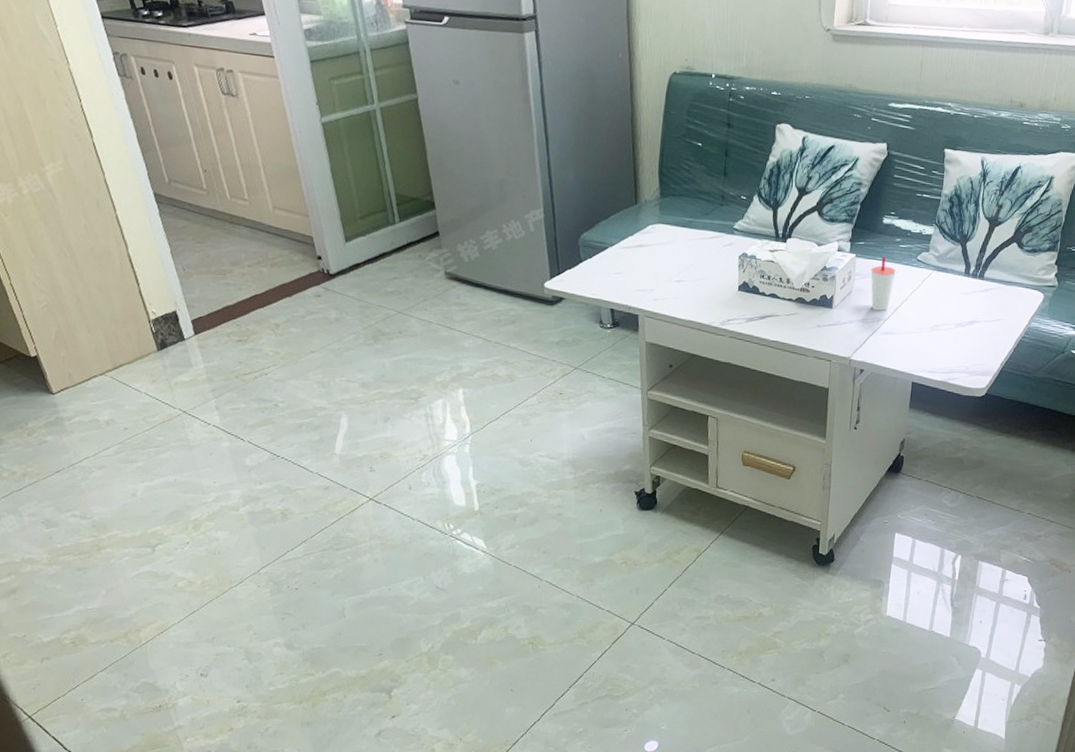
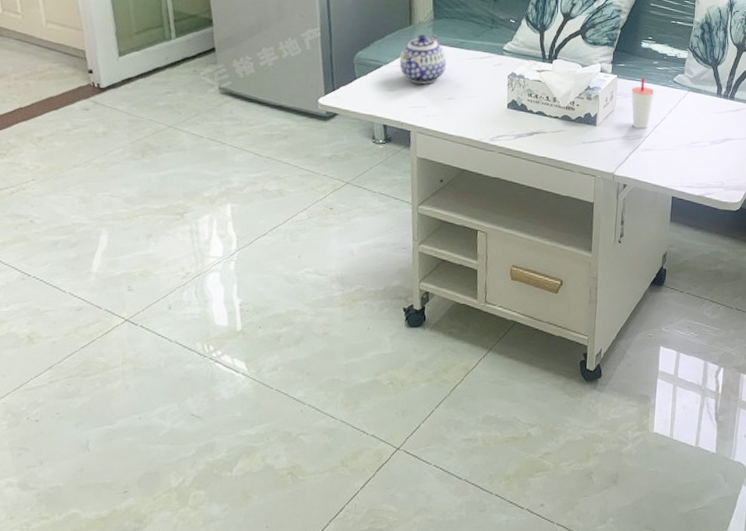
teapot: none [625,214,675,267] -> present [399,34,447,84]

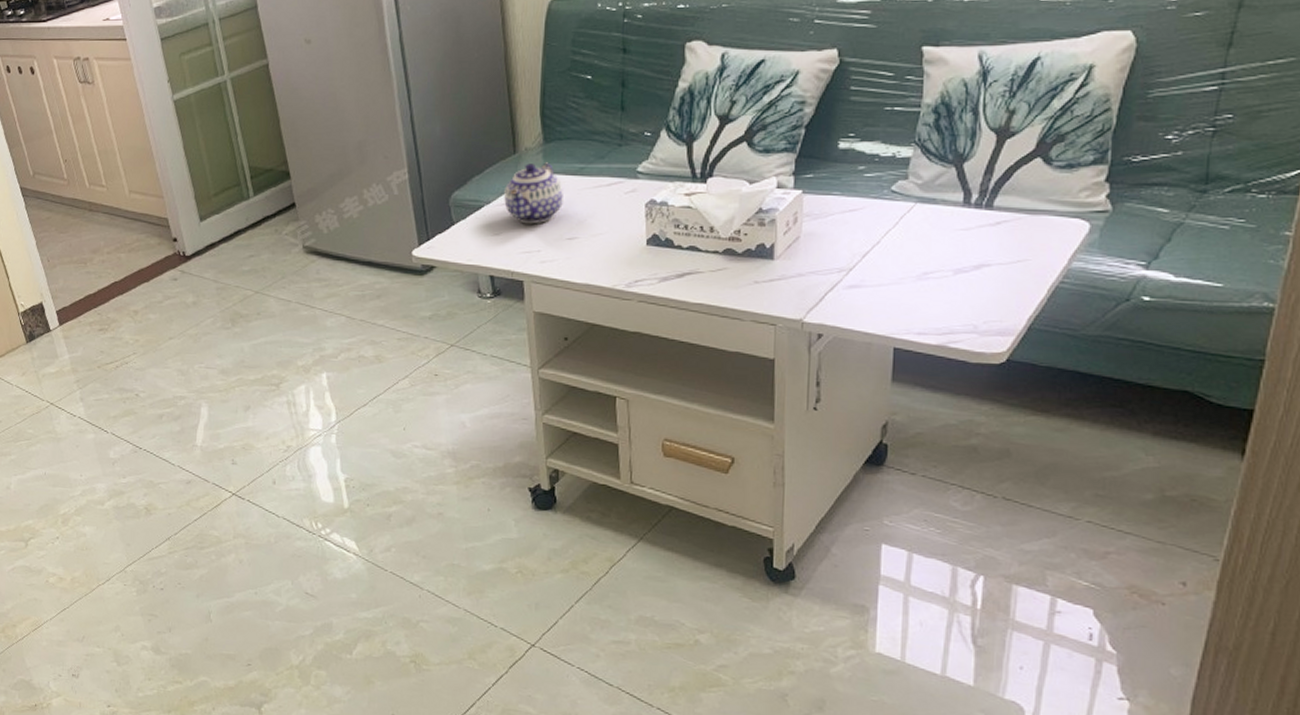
cup: present [631,78,654,129] -> none [825,191,861,259]

